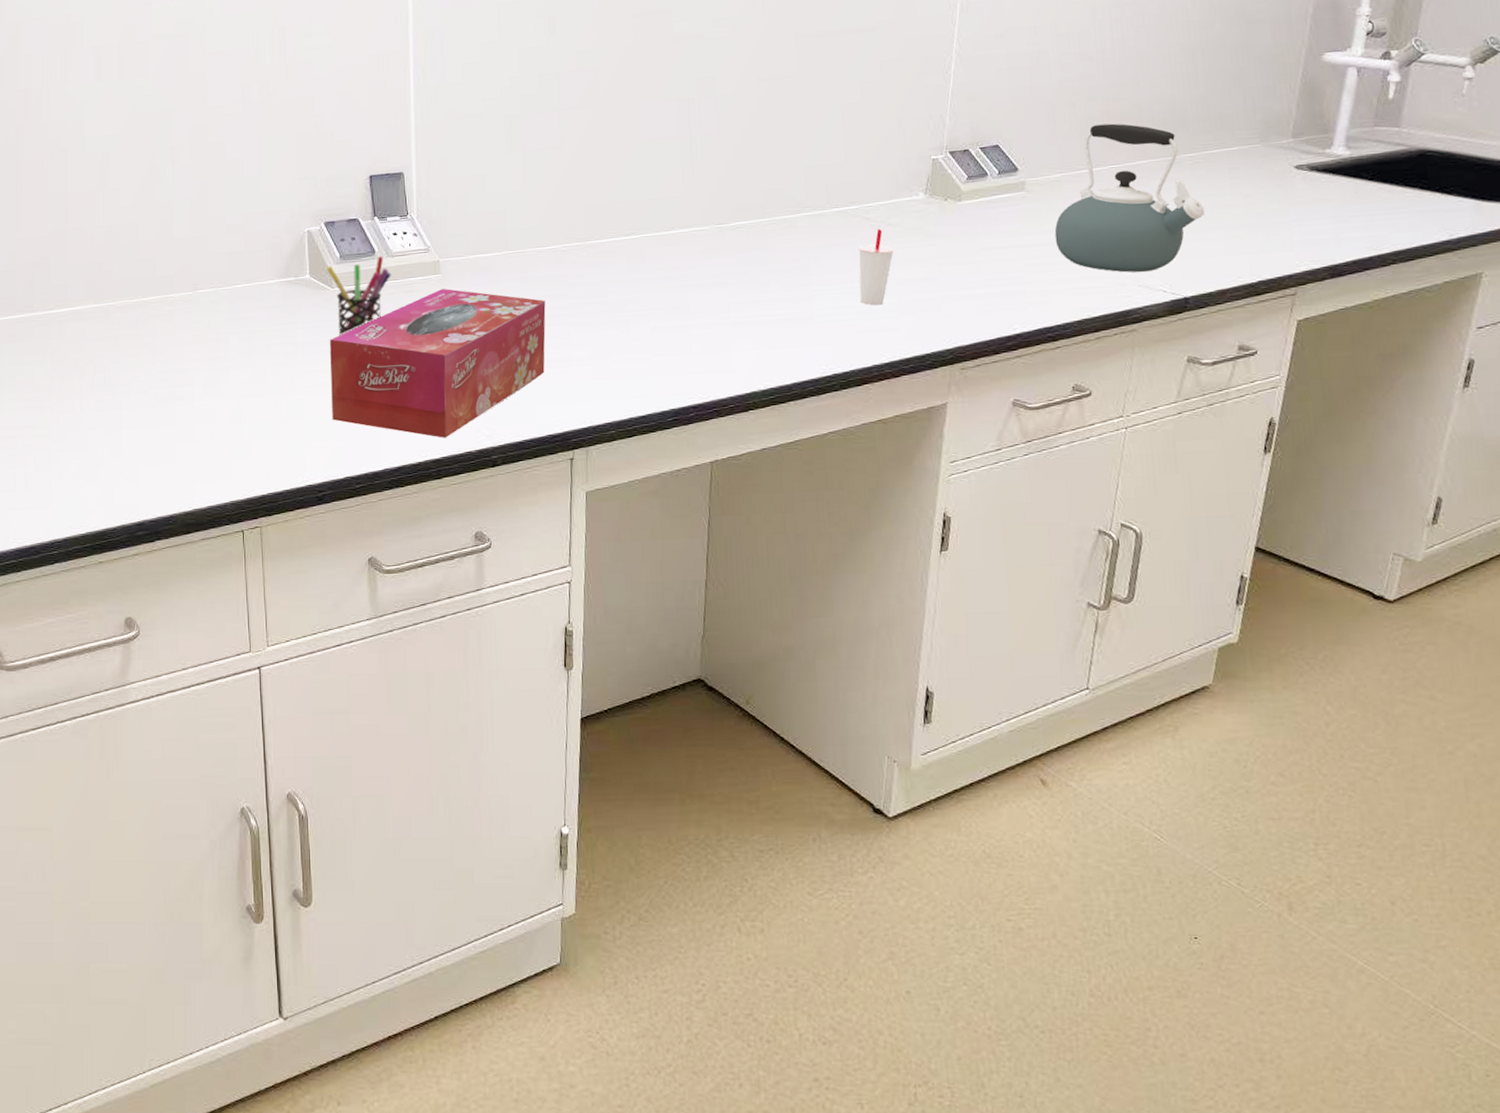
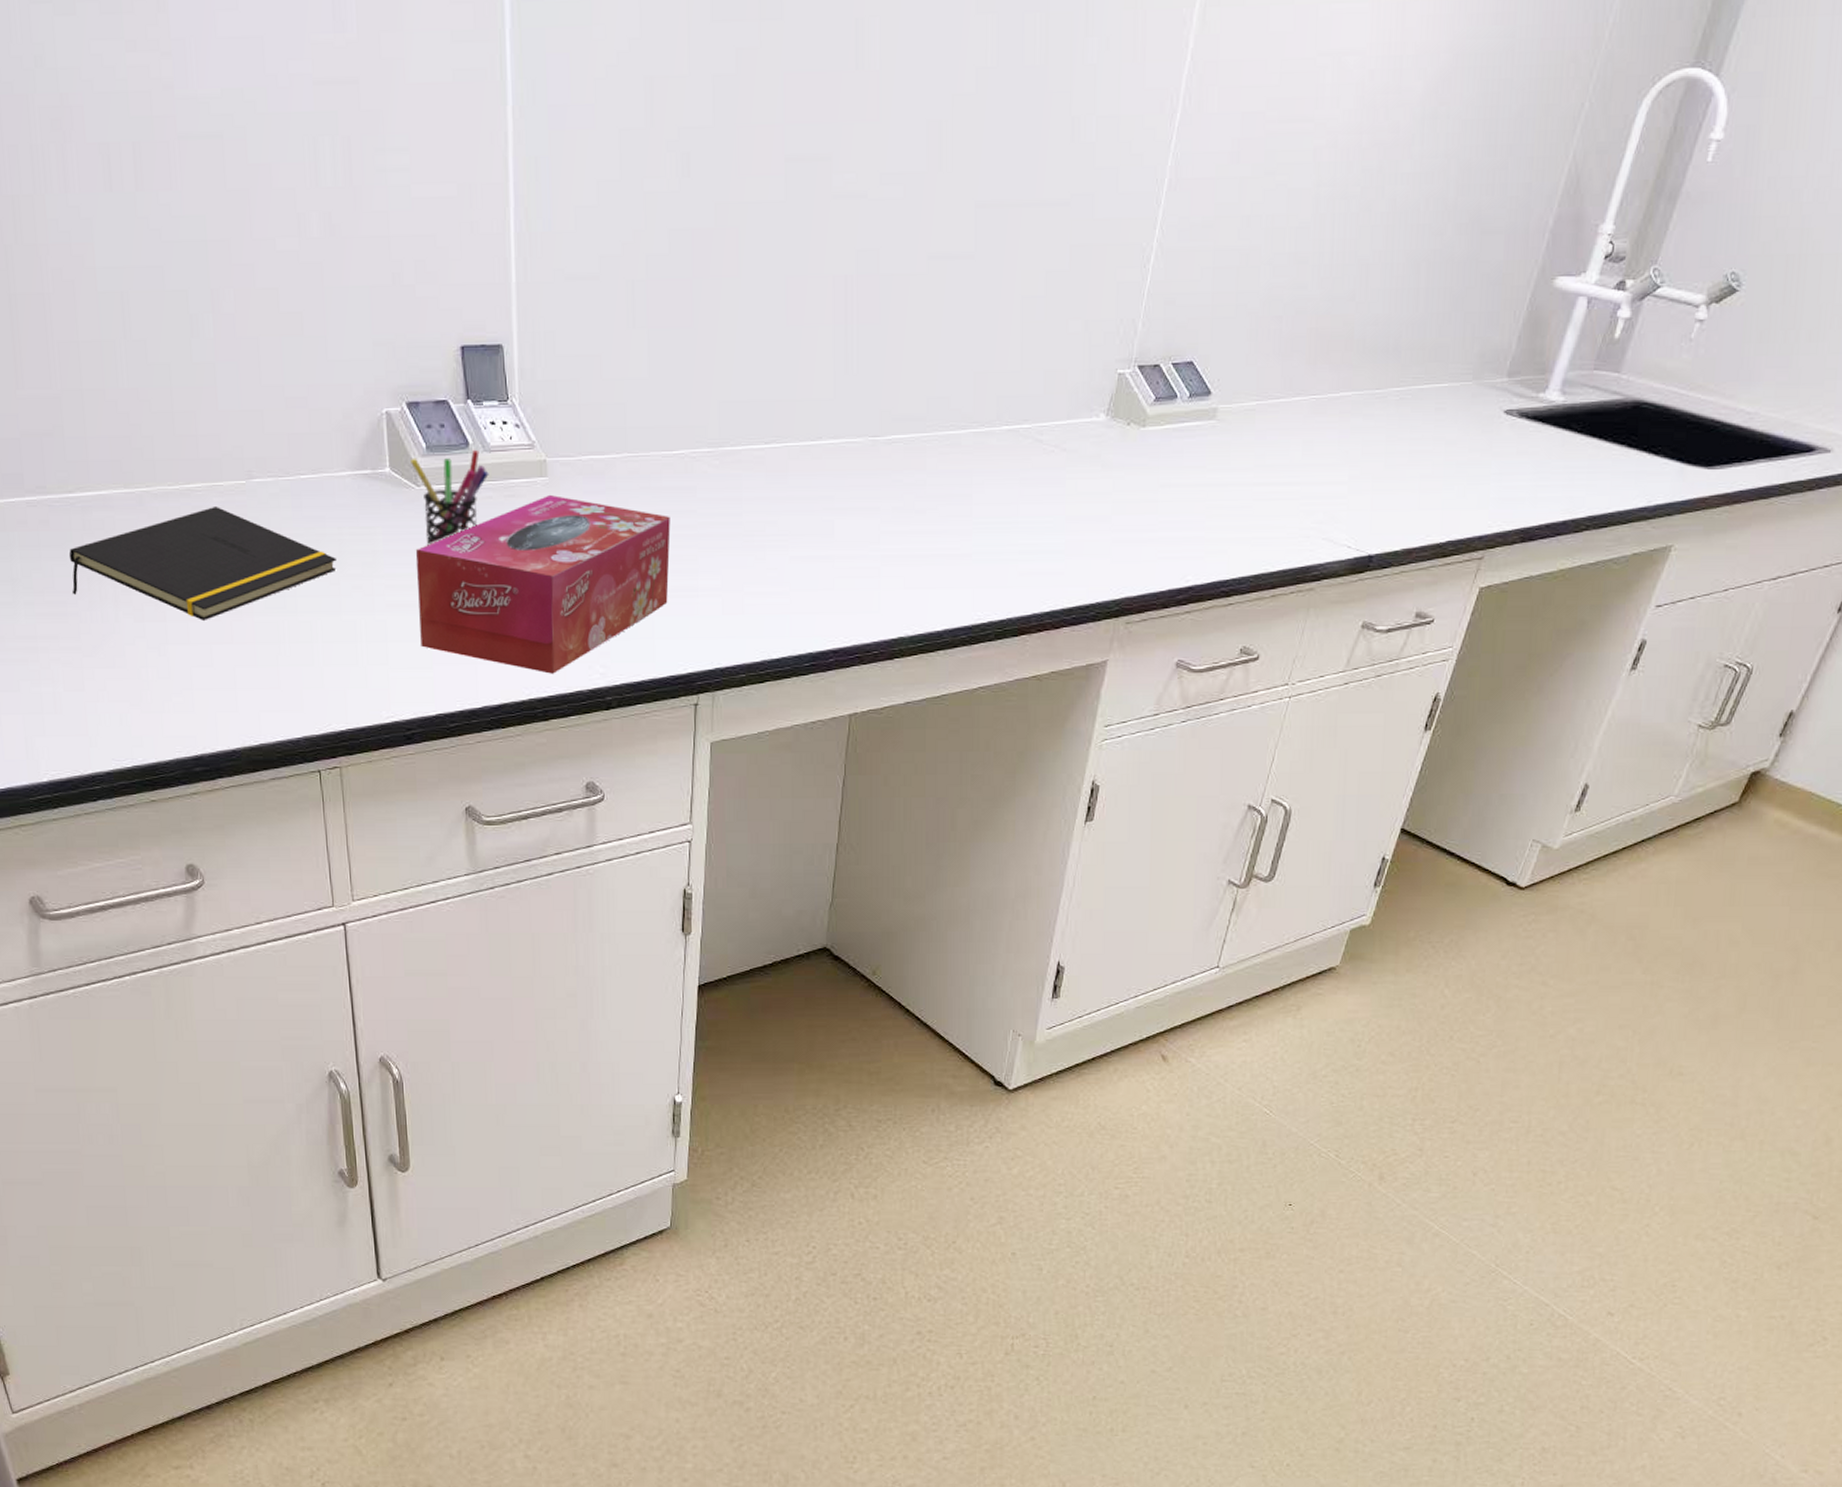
notepad: none [46,314,264,407] -> present [68,507,338,620]
cup: present [859,229,895,306] -> none [1024,454,1067,545]
kettle: present [1054,123,1205,273] -> none [1241,344,1404,523]

